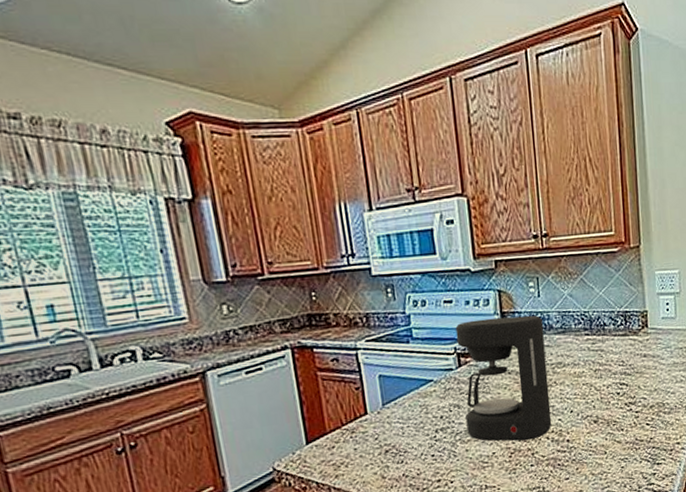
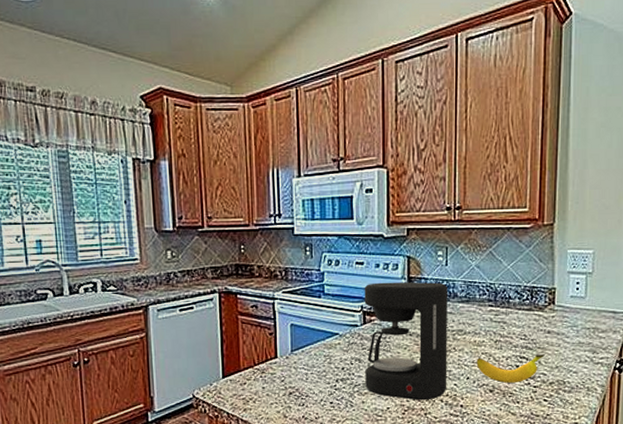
banana: none [578,378,644,412] -> present [476,354,546,383]

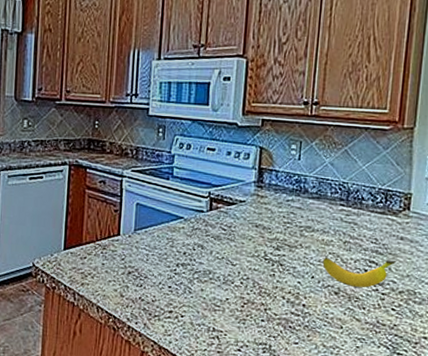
coffee maker: present [364,282,447,401] -> none [206,170,299,296]

